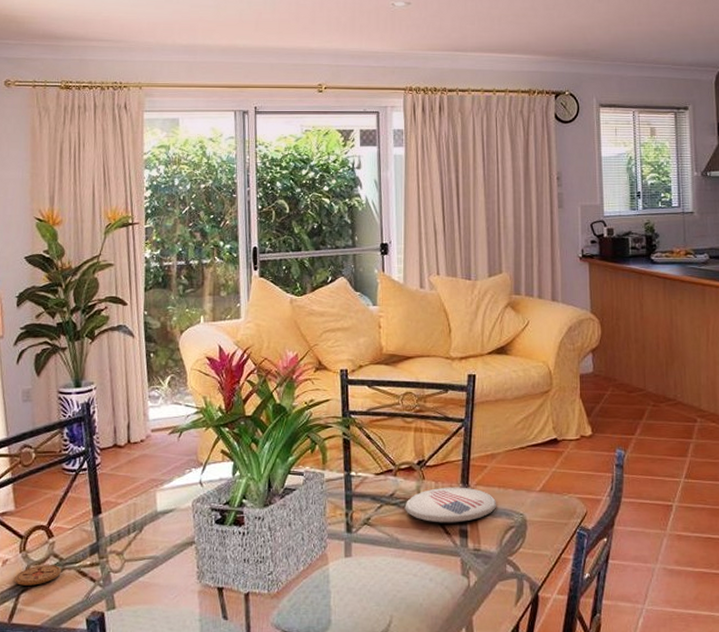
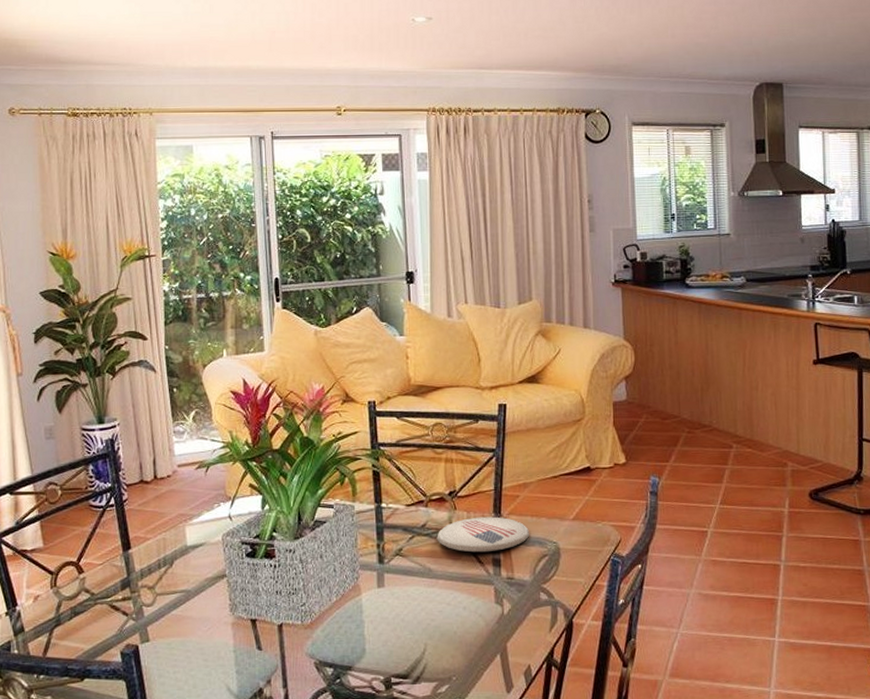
coaster: present [14,565,61,586] -> none [46,600,93,621]

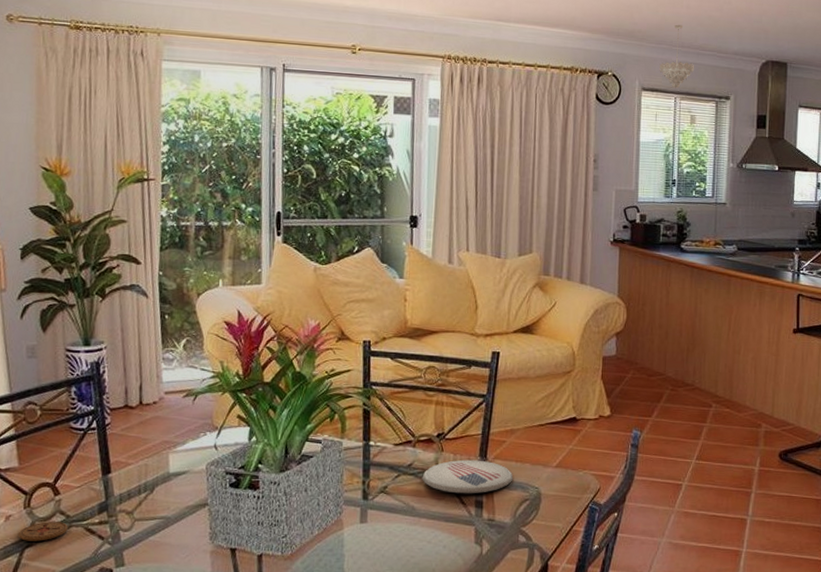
coaster: none [46,600,93,621] -> present [17,521,68,541]
pendant light: none [648,55,686,120] -> present [659,24,695,89]

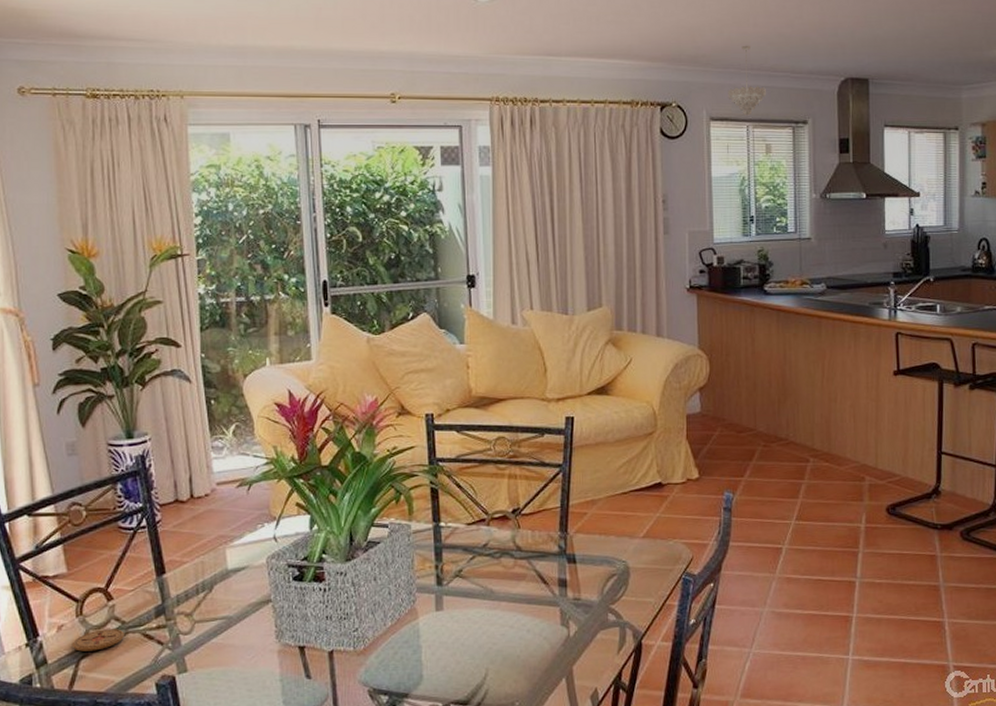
plate: present [422,459,513,494] -> none [499,535,598,573]

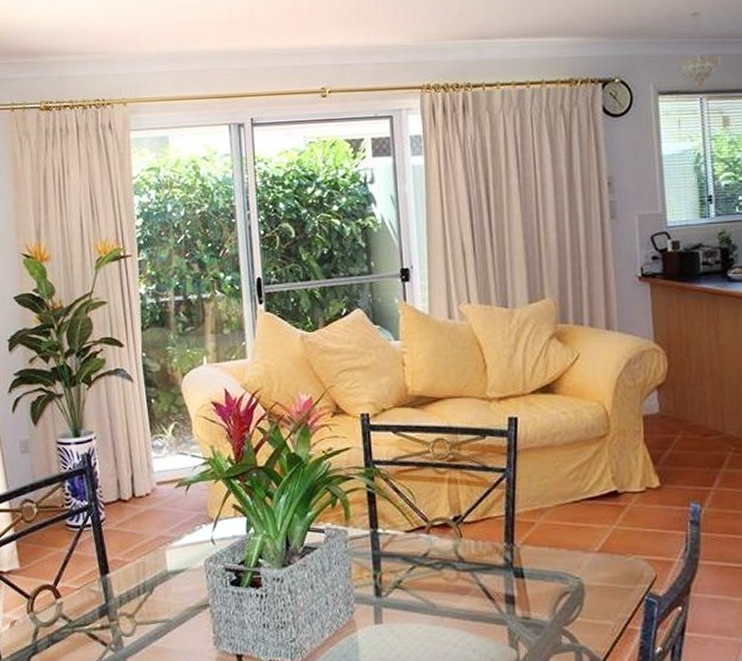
coaster: present [72,629,124,652] -> none [23,627,71,649]

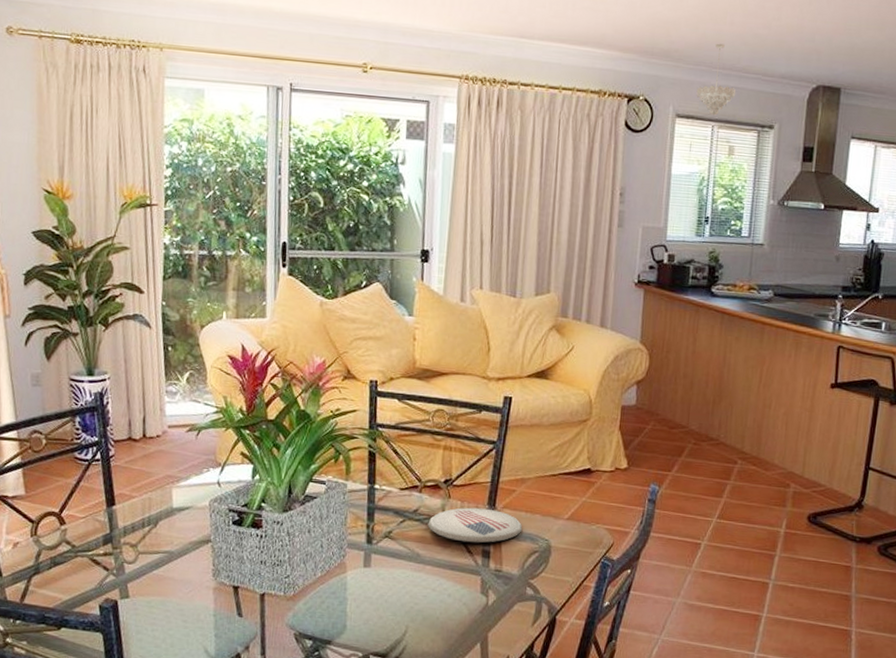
plate: none [440,546,548,587] -> present [428,507,523,544]

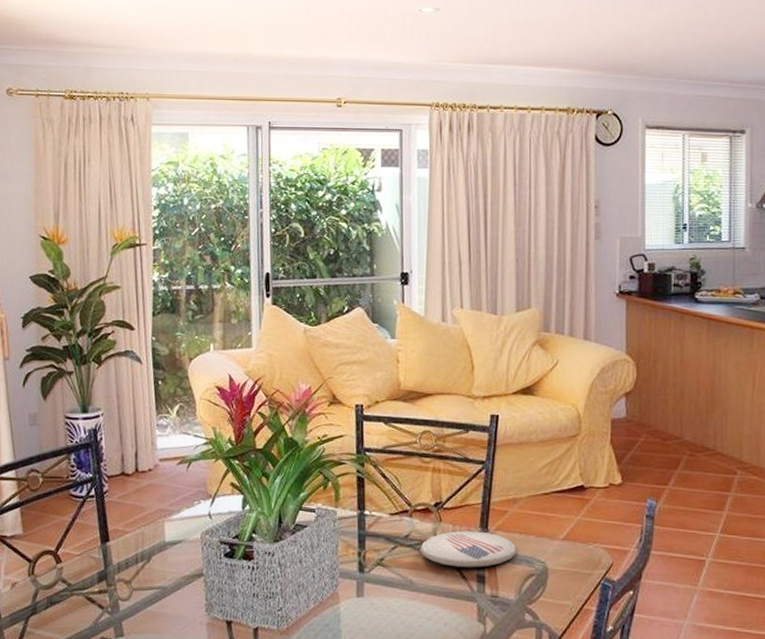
pendant light: present [696,43,737,116] -> none [664,55,705,125]

